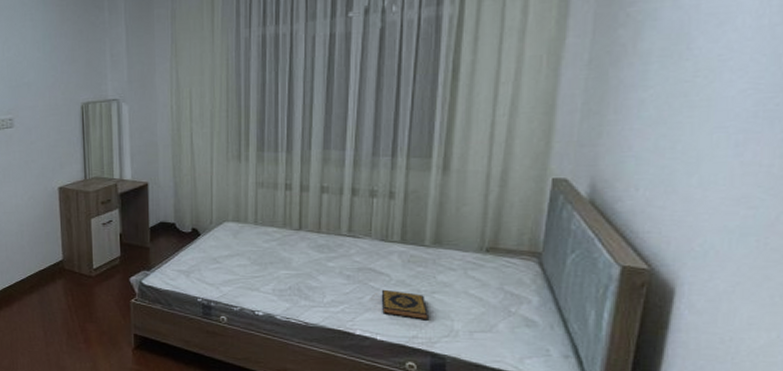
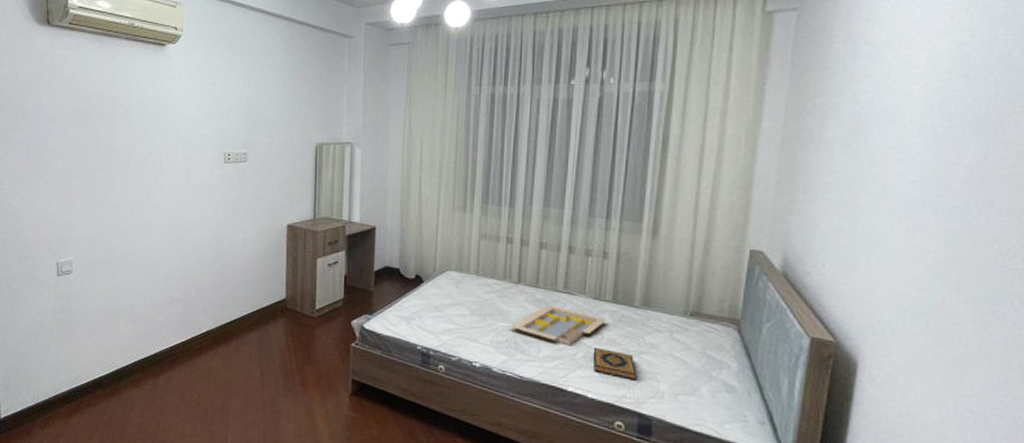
serving tray: none [292,250,395,290] -> present [510,305,607,346]

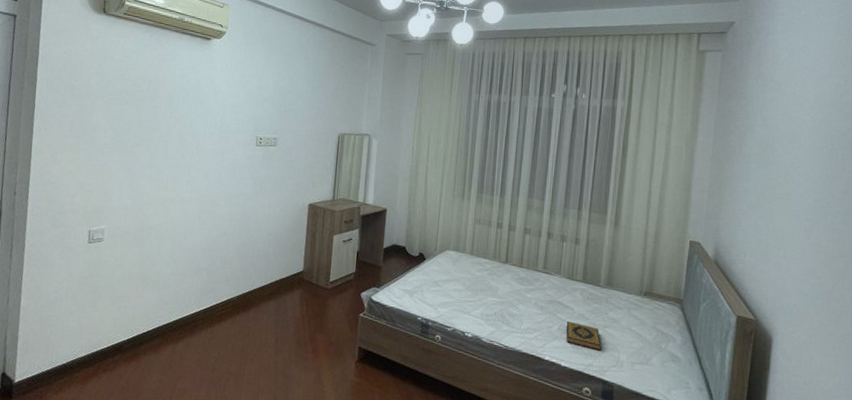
serving tray: present [510,305,607,346] -> none [498,283,578,320]

